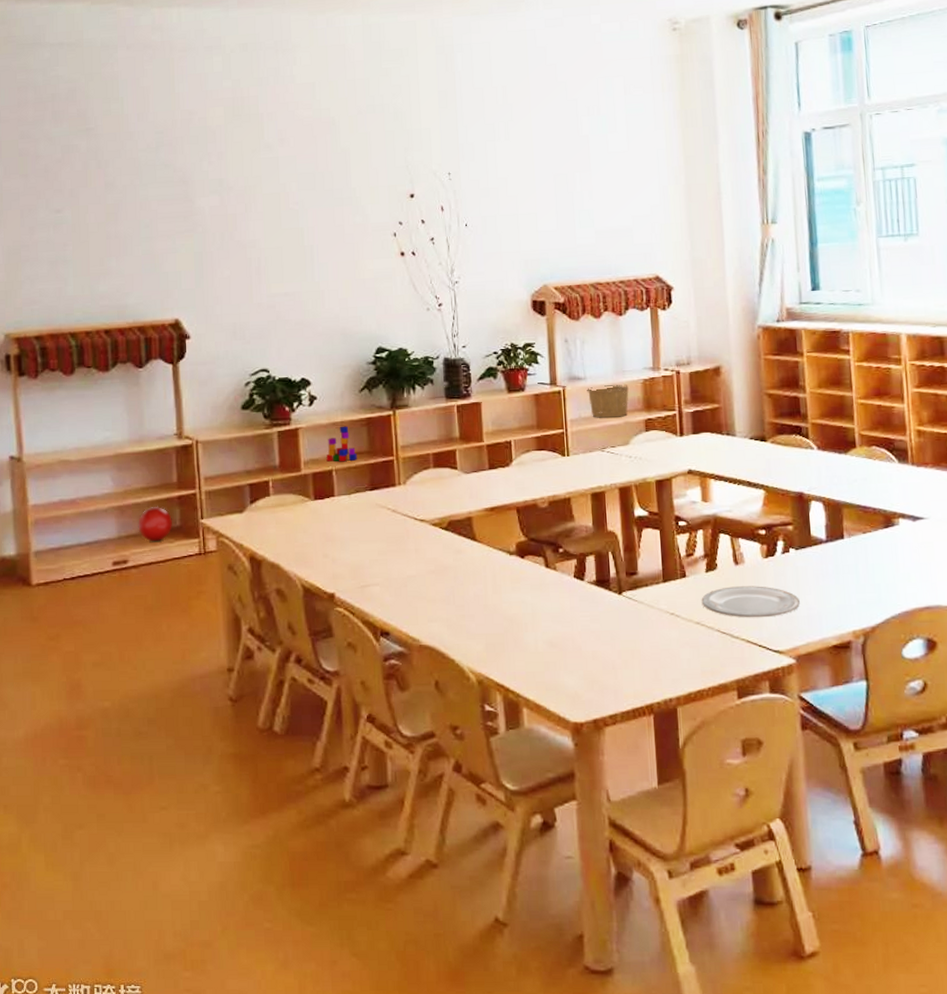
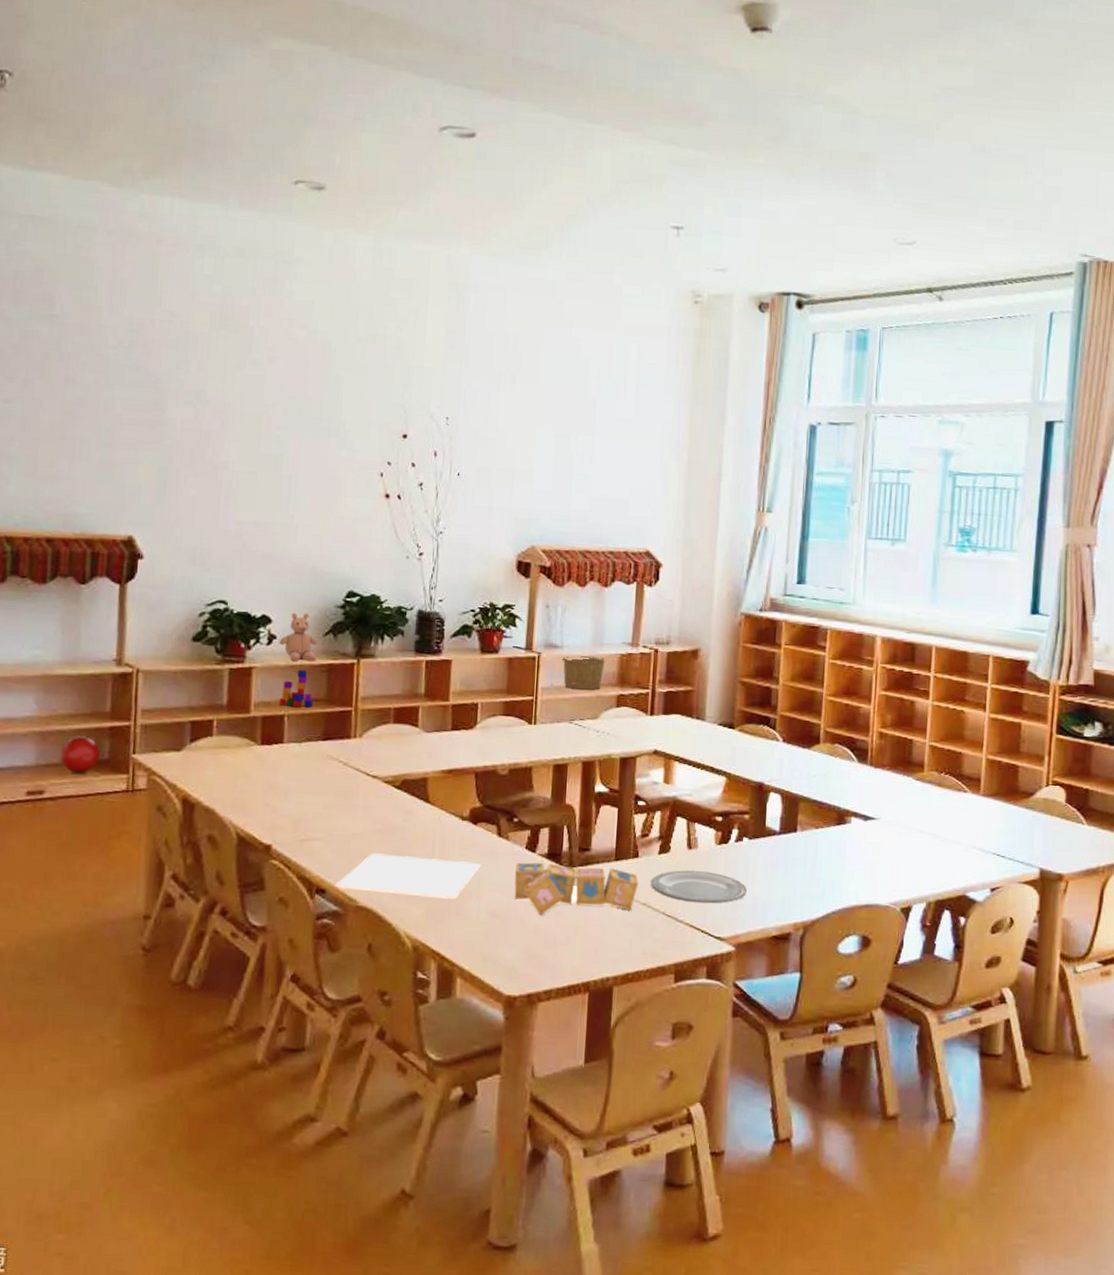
doll: none [319,372,355,419] -> present [279,612,318,662]
paper sheet: none [397,593,533,631] -> present [335,853,481,898]
toy blocks: none [566,589,690,642] -> present [514,862,639,916]

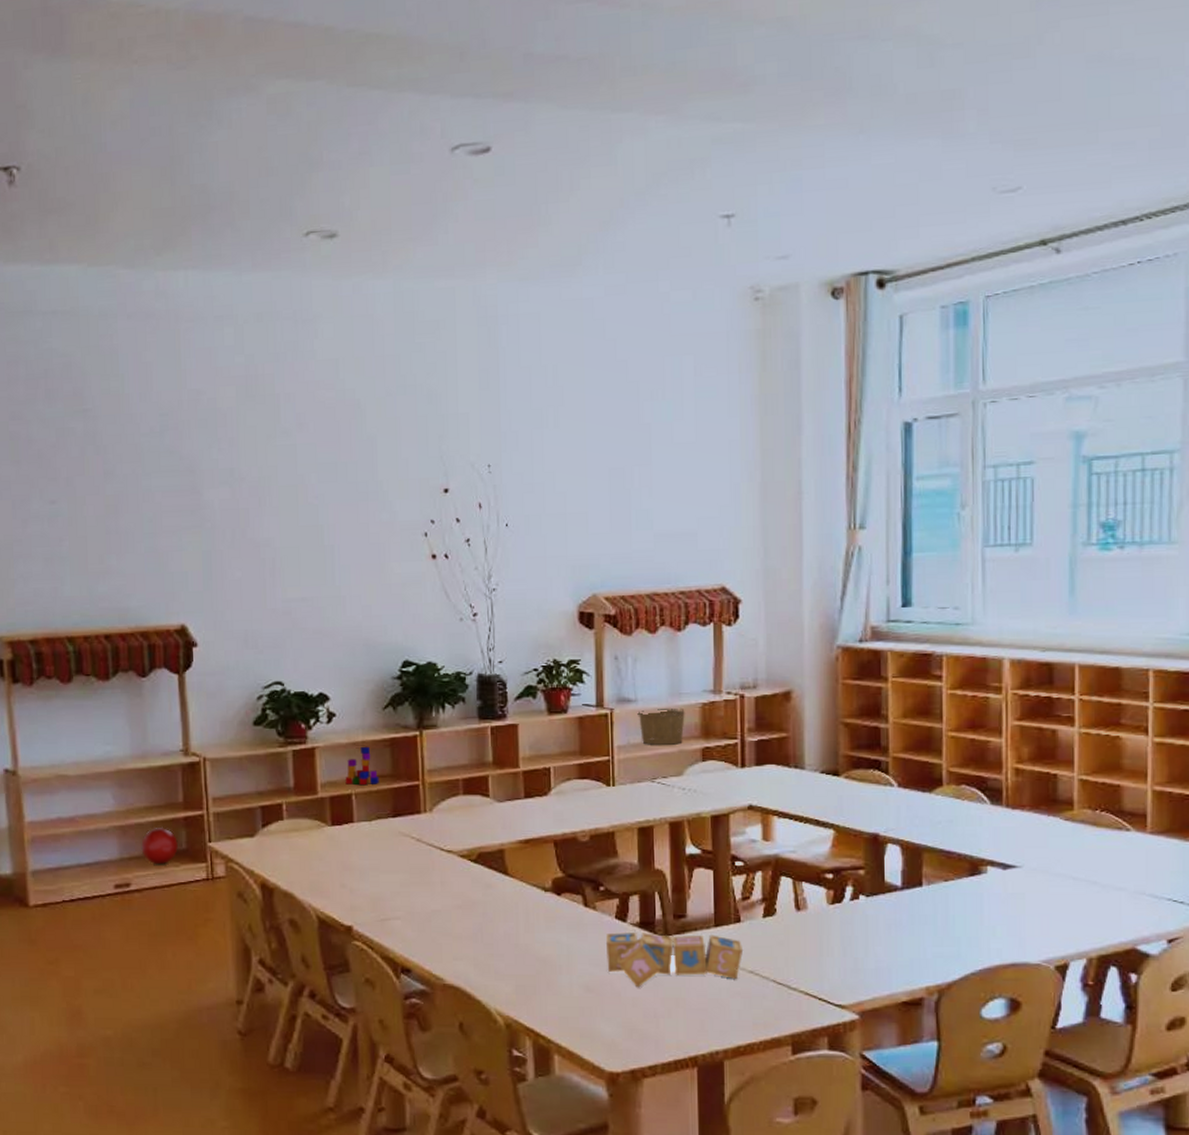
doll: present [279,612,318,662] -> none [338,687,378,739]
paper sheet: present [335,853,481,898] -> none [420,930,569,972]
plate: present [650,870,747,904] -> none [756,934,868,969]

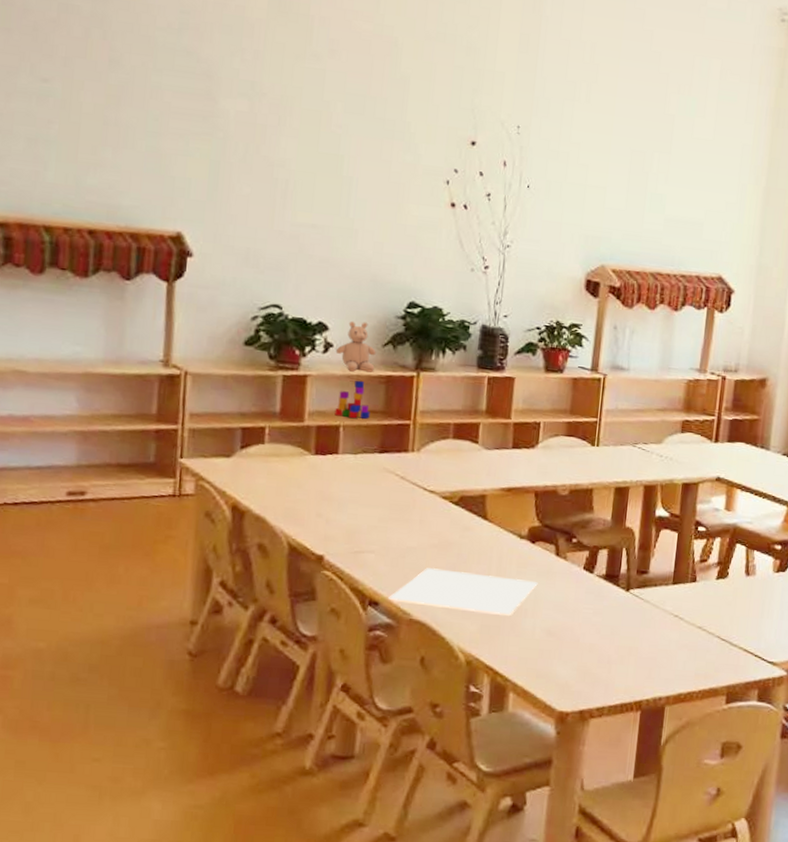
ball: present [141,826,178,865] -> none [103,437,145,476]
doll: none [338,687,378,739] -> present [335,321,376,372]
paper sheet: none [420,930,569,972] -> present [388,568,538,614]
toy blocks: present [605,932,744,988] -> none [570,582,696,635]
basket: present [639,708,685,745] -> none [629,379,672,415]

